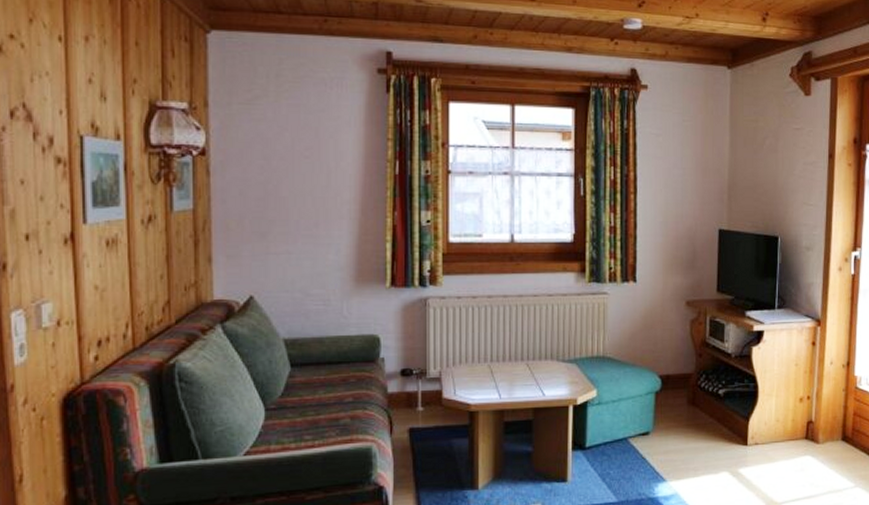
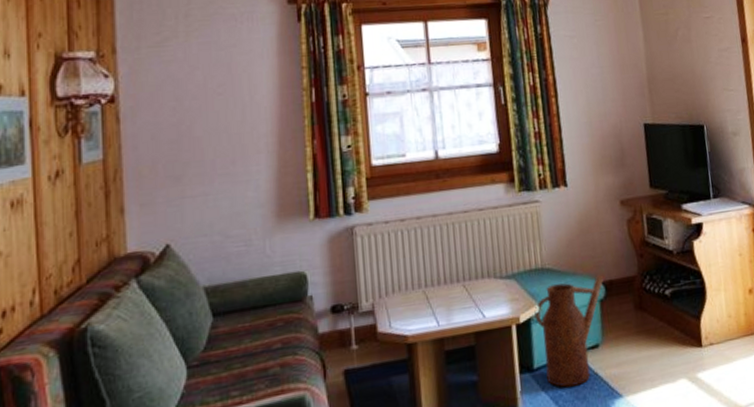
watering can: none [592,368,662,467] -> present [534,274,604,388]

